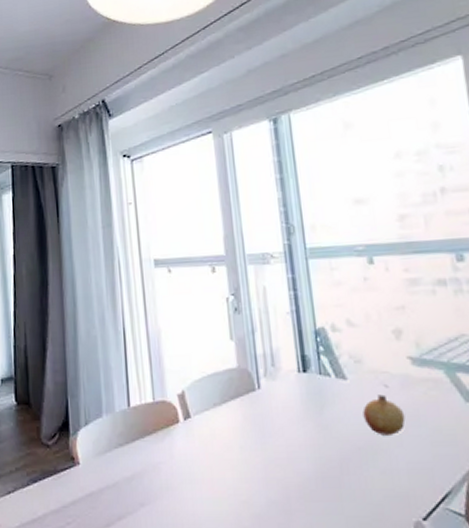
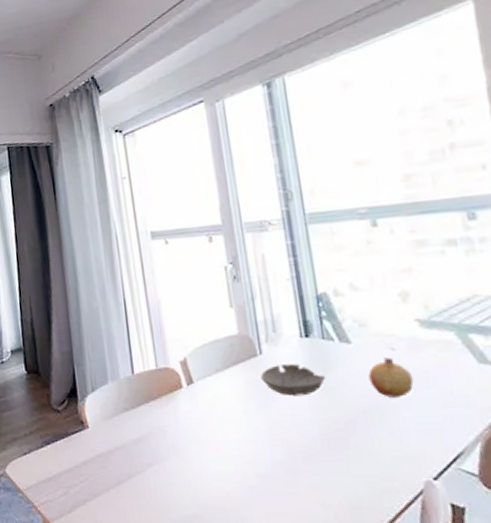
bowl: none [258,399,322,433] -> present [261,364,326,396]

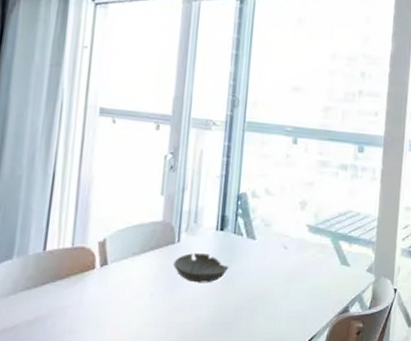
fruit: present [368,357,414,398] -> none [262,254,295,288]

